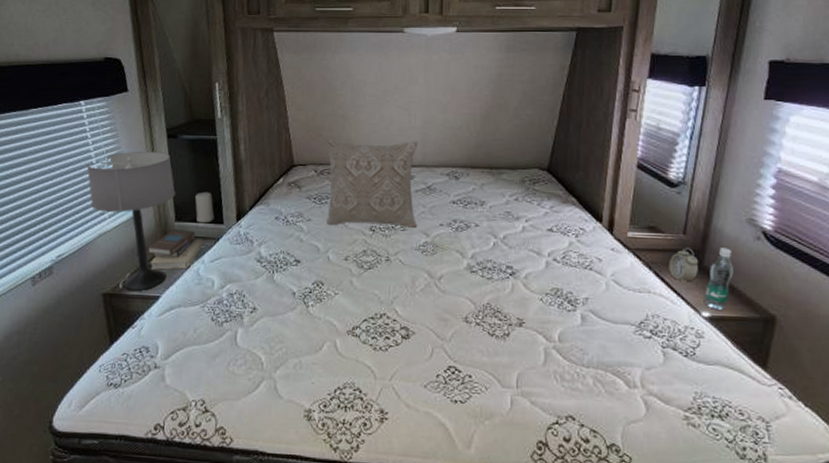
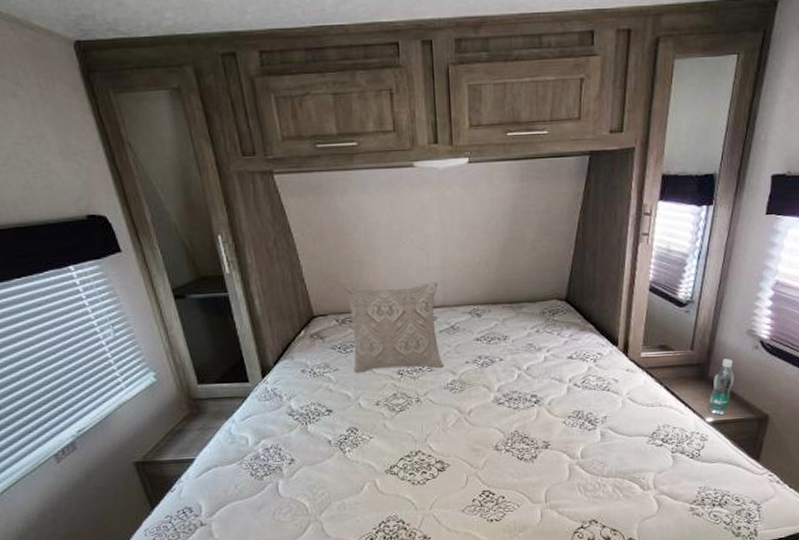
table lamp: present [87,151,176,292] -> none [91,314,198,457]
books: present [147,230,204,270] -> none [172,392,232,434]
candle: present [195,192,215,223] -> none [215,351,239,384]
alarm clock: present [668,248,699,283] -> none [678,362,705,395]

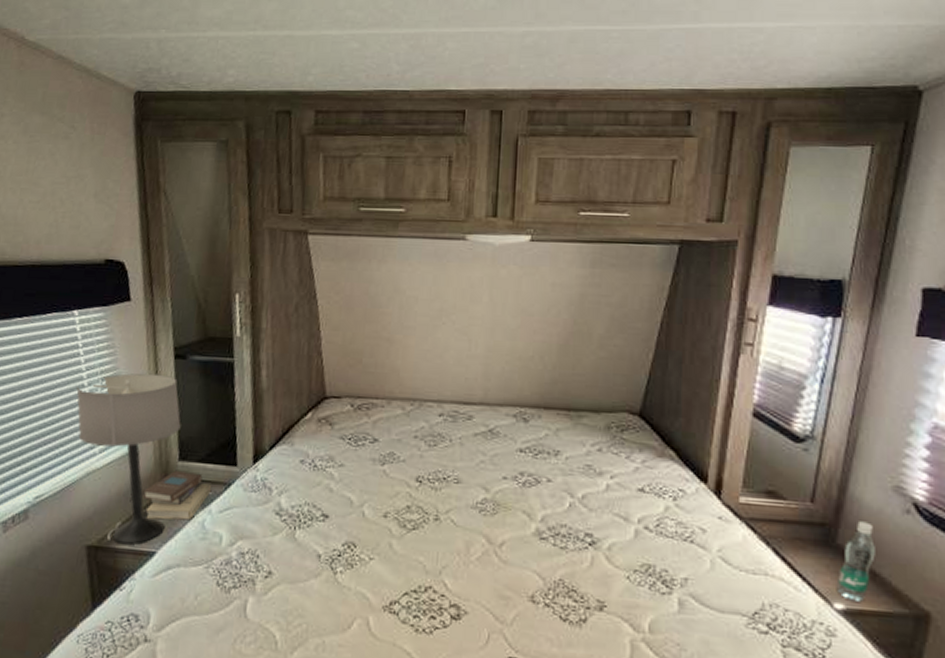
table lamp: none [91,314,198,457] -> present [76,373,181,545]
books: none [172,392,232,434] -> present [143,471,212,520]
pillow: present [345,282,443,373] -> none [363,366,480,480]

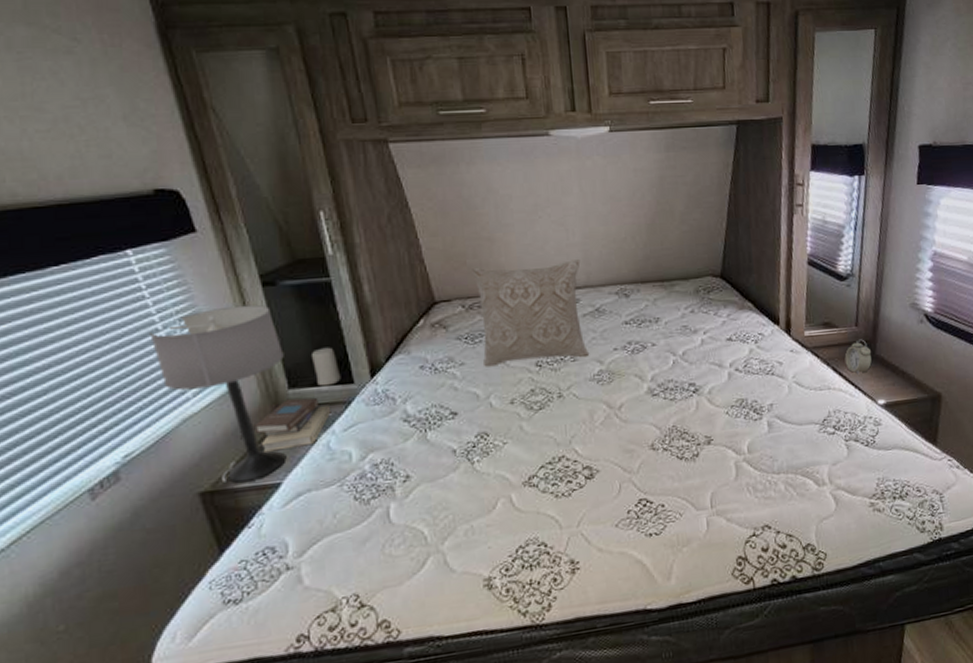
candle: none [204,425,227,465] -> present [312,347,341,387]
pillow: none [363,366,480,480] -> present [472,259,588,367]
alarm clock: none [791,519,831,565] -> present [844,339,873,375]
bottle: present [836,521,875,603] -> none [878,334,903,397]

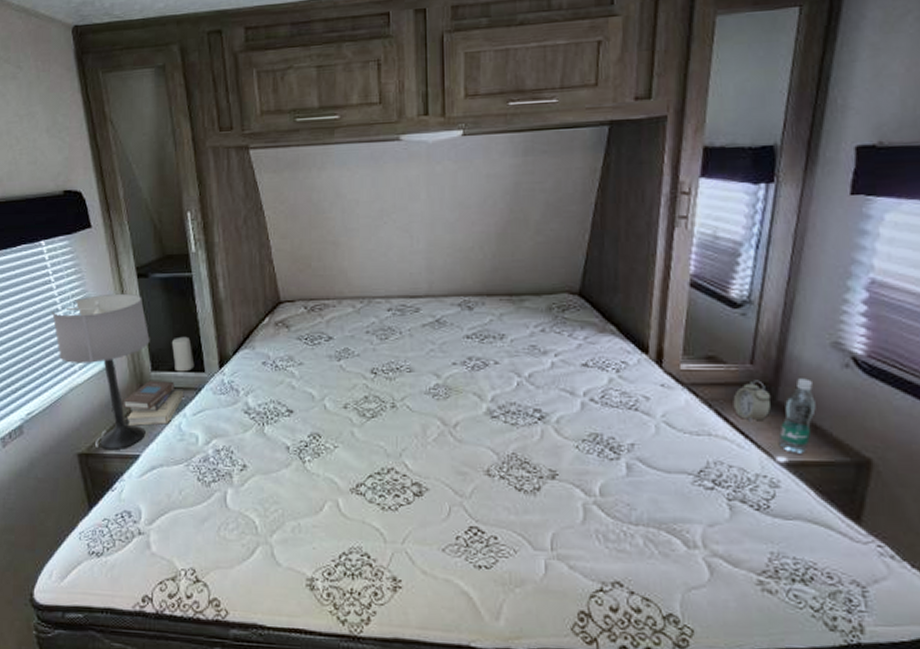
pillow: present [472,259,588,367] -> none [316,267,425,369]
bottle: none [878,334,903,397] -> present [778,378,816,455]

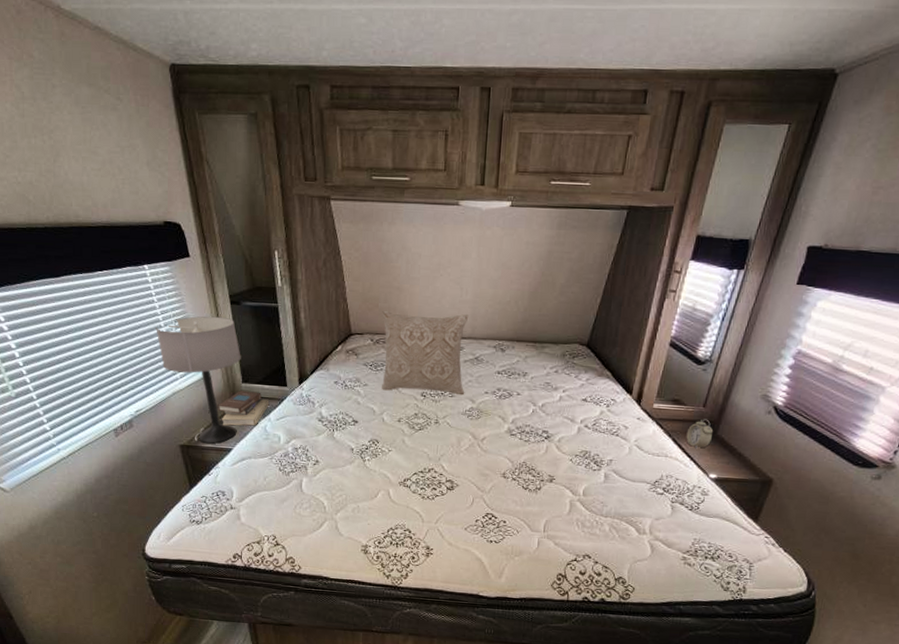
candle: present [172,336,195,372] -> none [260,356,279,386]
pillow: none [316,267,425,369] -> present [382,310,469,394]
bottle: present [778,378,816,455] -> none [712,419,744,474]

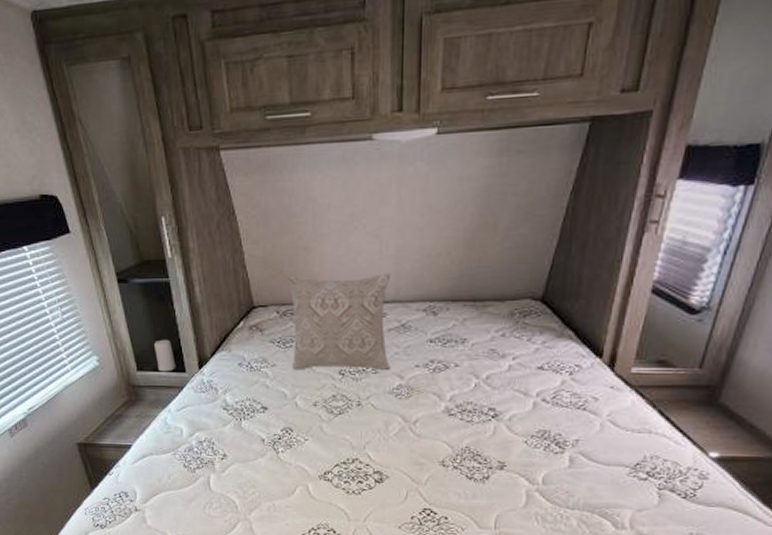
table lamp: present [156,316,241,444] -> none [41,298,136,441]
books: present [218,391,270,426] -> none [113,380,168,420]
candle: none [260,356,279,386] -> present [154,339,176,372]
alarm clock: present [686,419,714,450] -> none [676,383,714,422]

